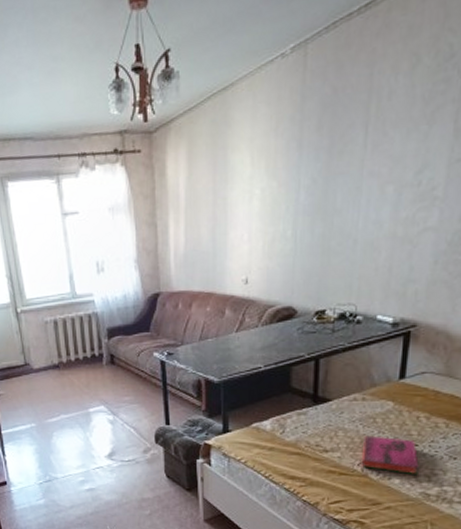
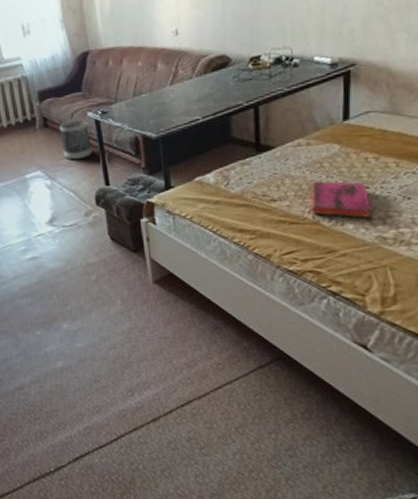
wastebasket: none [125,359,155,398] -> present [58,119,92,160]

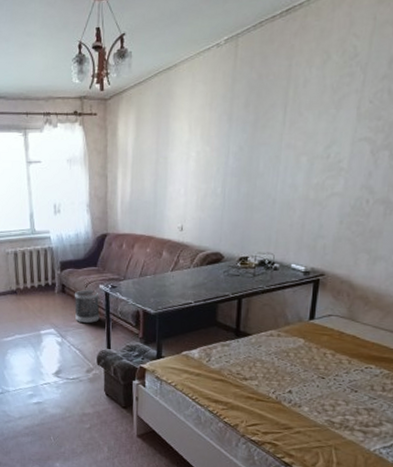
hardback book: present [311,181,372,218] -> none [275,367,325,404]

